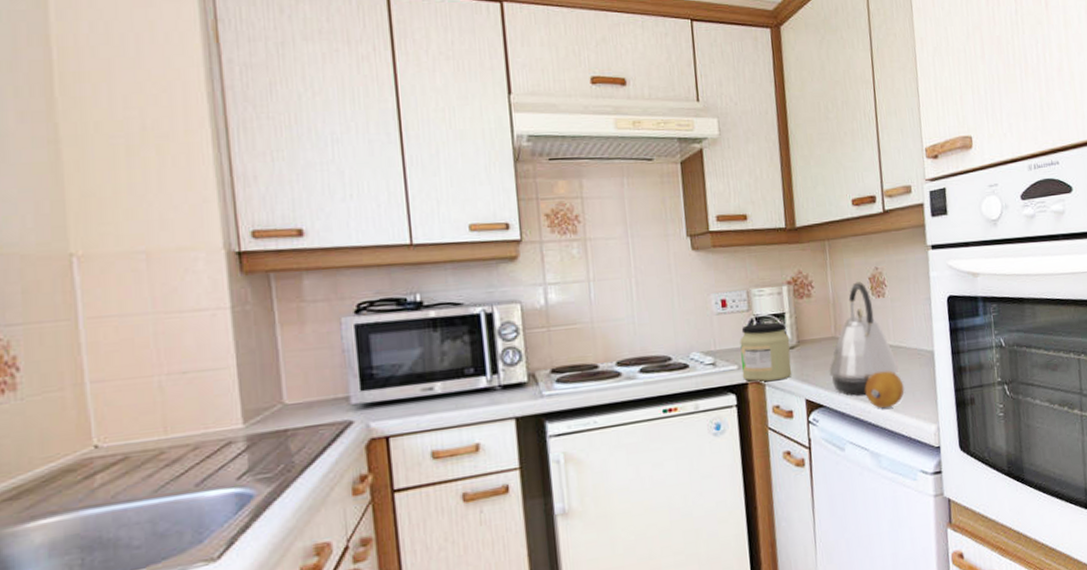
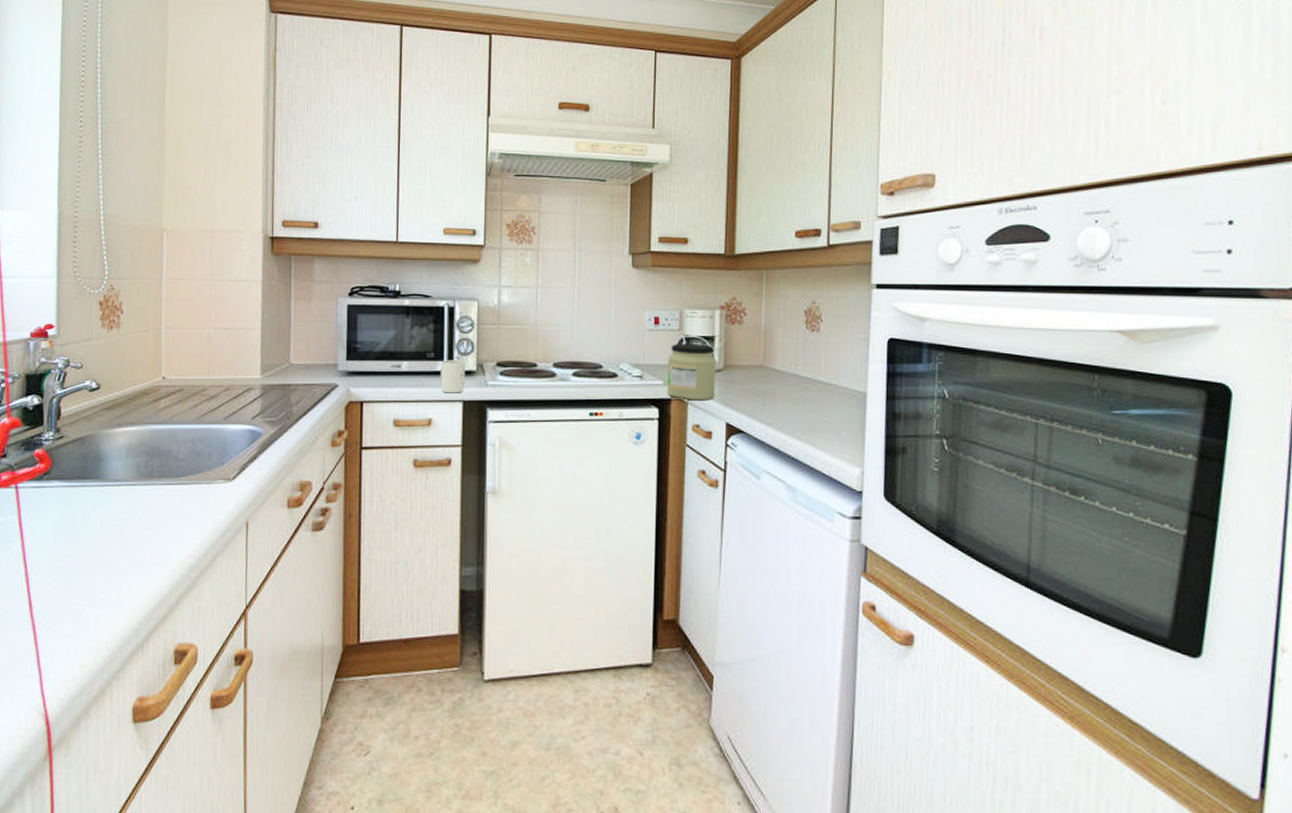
mug: none [483,372,516,412] -> present [440,360,465,394]
kettle: present [829,281,899,395] -> none [753,314,826,427]
fruit: present [865,371,904,408] -> none [788,406,830,444]

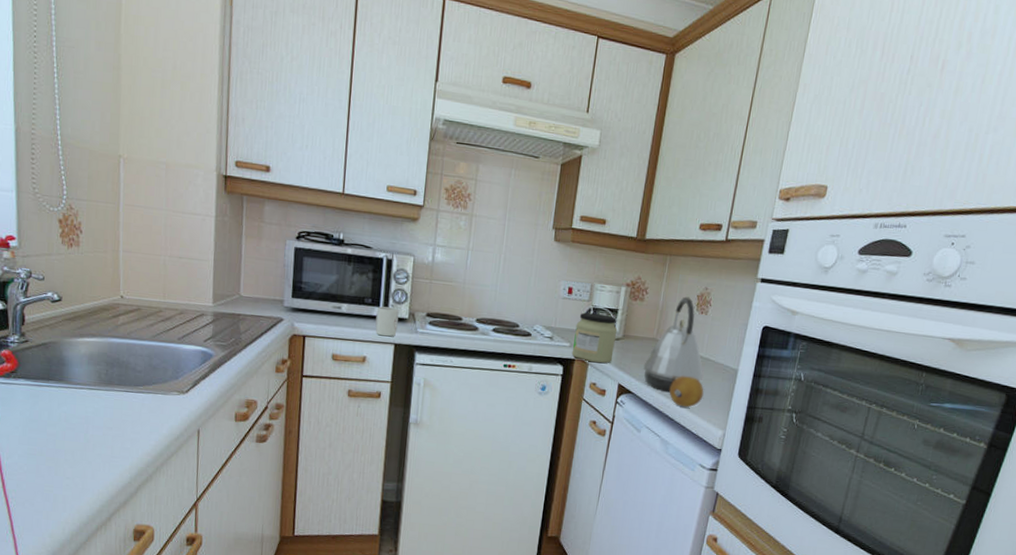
kettle: none [753,314,826,427] -> present [643,296,704,392]
fruit: none [788,406,830,444] -> present [669,376,704,407]

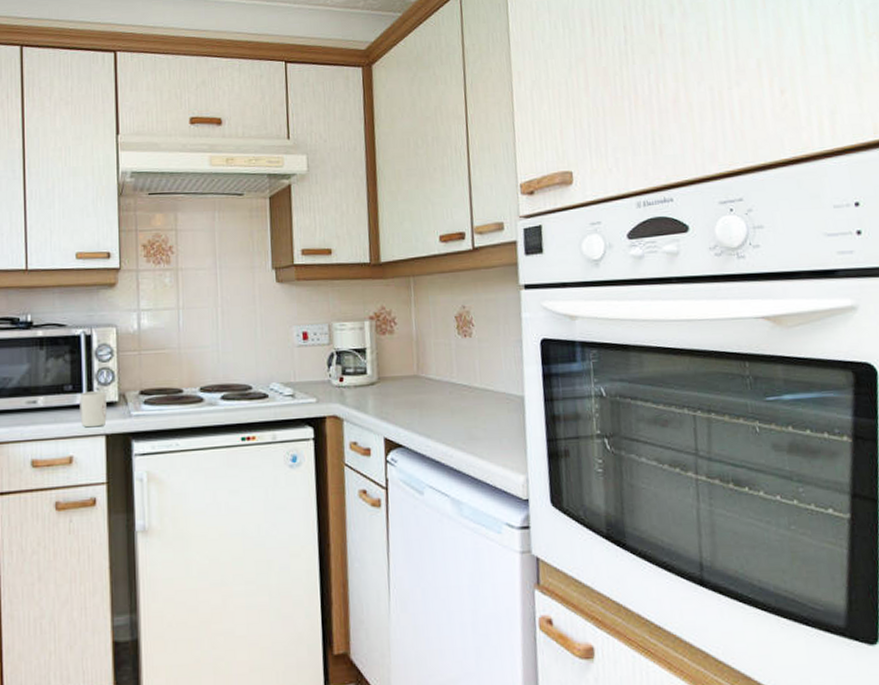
jar: present [571,312,618,364] -> none [319,357,371,417]
kettle: present [643,296,704,392] -> none [410,320,485,438]
fruit: present [669,376,704,407] -> none [447,414,490,454]

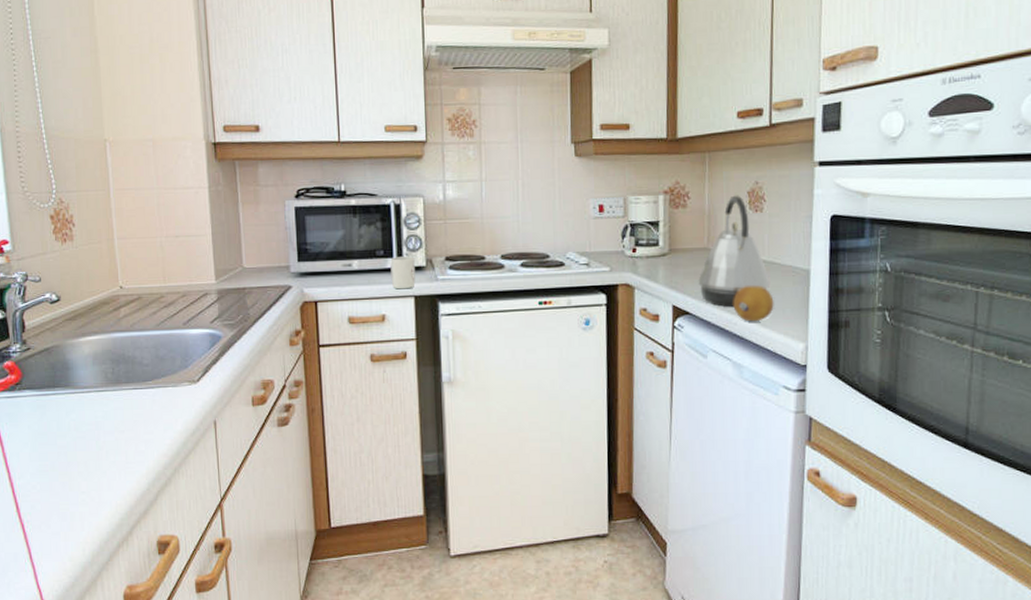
kettle: none [410,320,485,438] -> present [698,195,771,307]
fruit: none [447,414,490,454] -> present [733,285,774,322]

